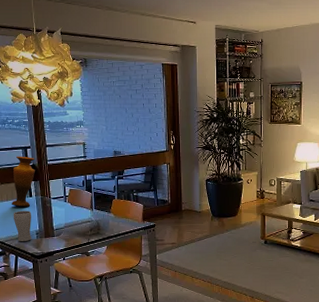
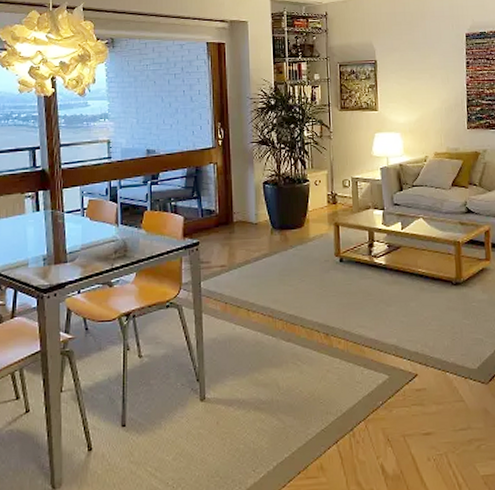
vase: present [11,156,36,207] -> none [11,159,46,225]
drinking glass: present [13,211,32,242] -> none [13,229,39,272]

